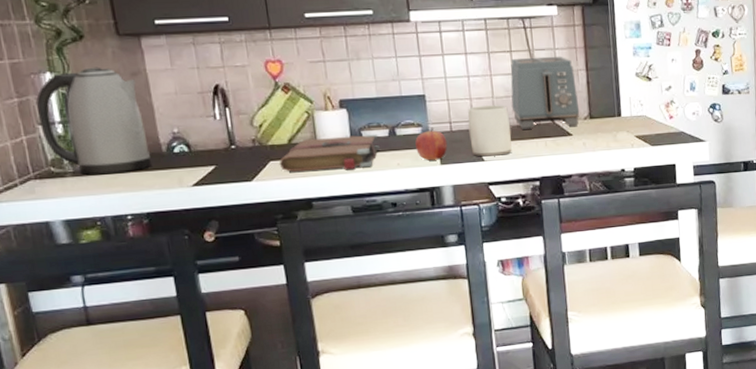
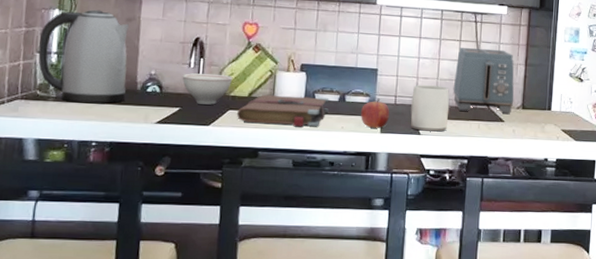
bowl: none [209,122,267,159] -> present [182,73,233,105]

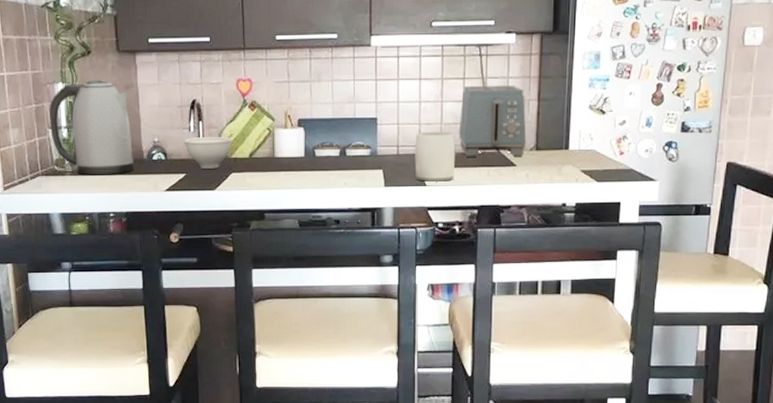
book: present [236,94,329,127] -> none [239,153,330,186]
fruit: present [361,99,390,128] -> none [363,150,393,182]

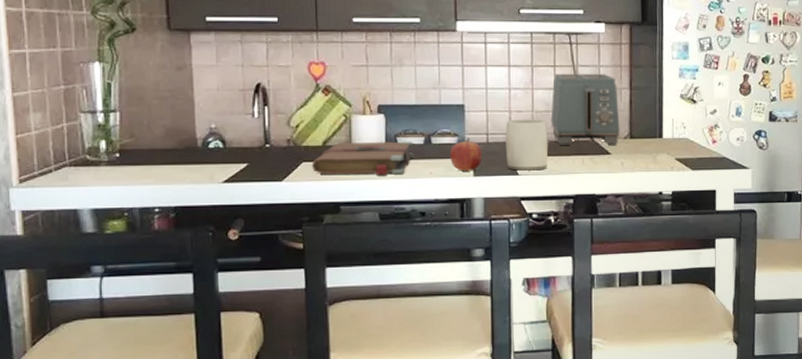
kettle: present [48,79,134,176] -> none [81,59,186,166]
bowl: present [184,136,233,169] -> none [246,122,304,158]
book: none [239,153,330,186] -> present [311,141,414,176]
fruit: none [363,150,393,182] -> present [450,138,483,171]

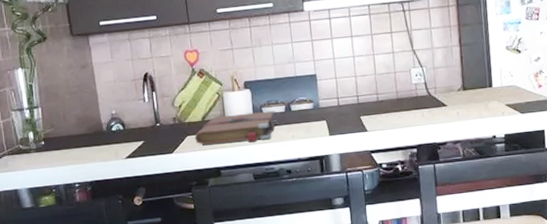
fruit: present [450,138,483,171] -> none [307,103,336,132]
mug: present [505,119,549,171] -> none [353,80,392,128]
toaster: present [550,73,620,145] -> none [391,34,454,102]

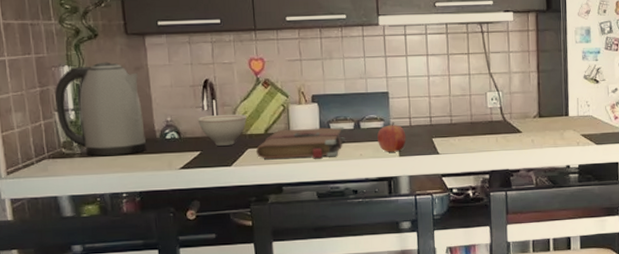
kettle: none [10,62,95,151] -> present [54,62,147,157]
bowl: none [139,104,185,135] -> present [197,114,247,146]
fruit: none [307,103,336,132] -> present [377,122,407,152]

